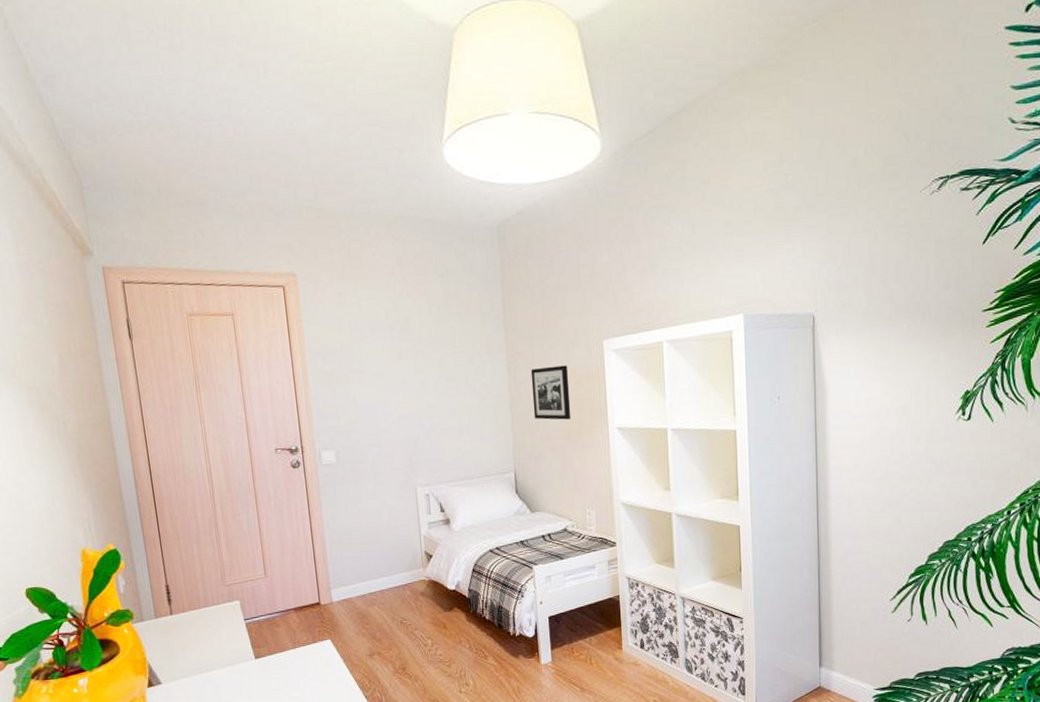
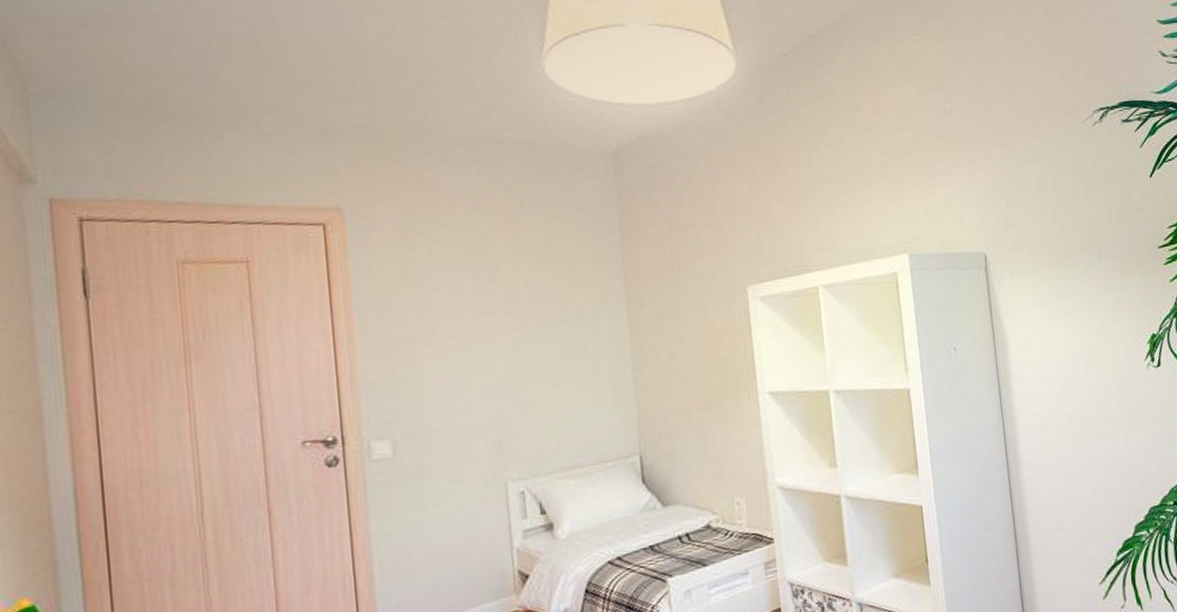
picture frame: present [530,365,571,420] -> none [658,317,711,386]

